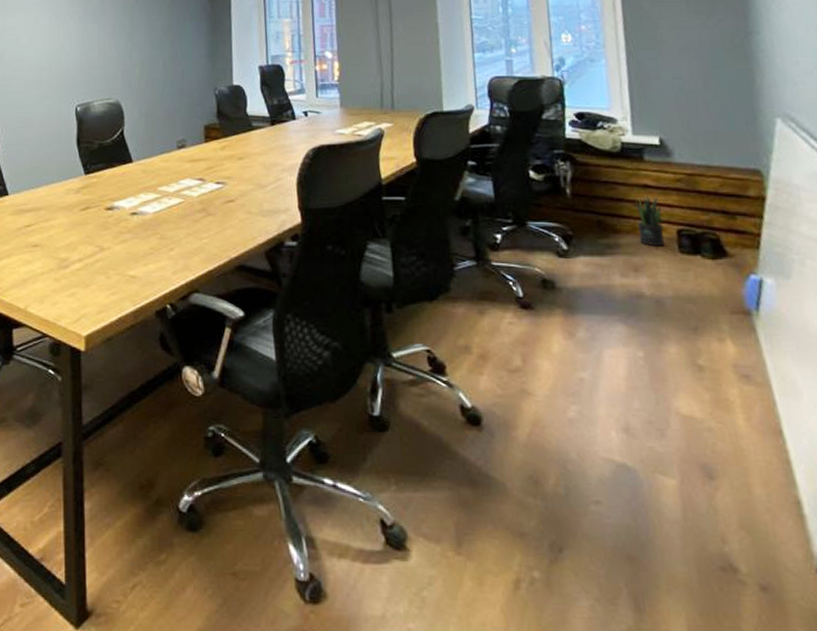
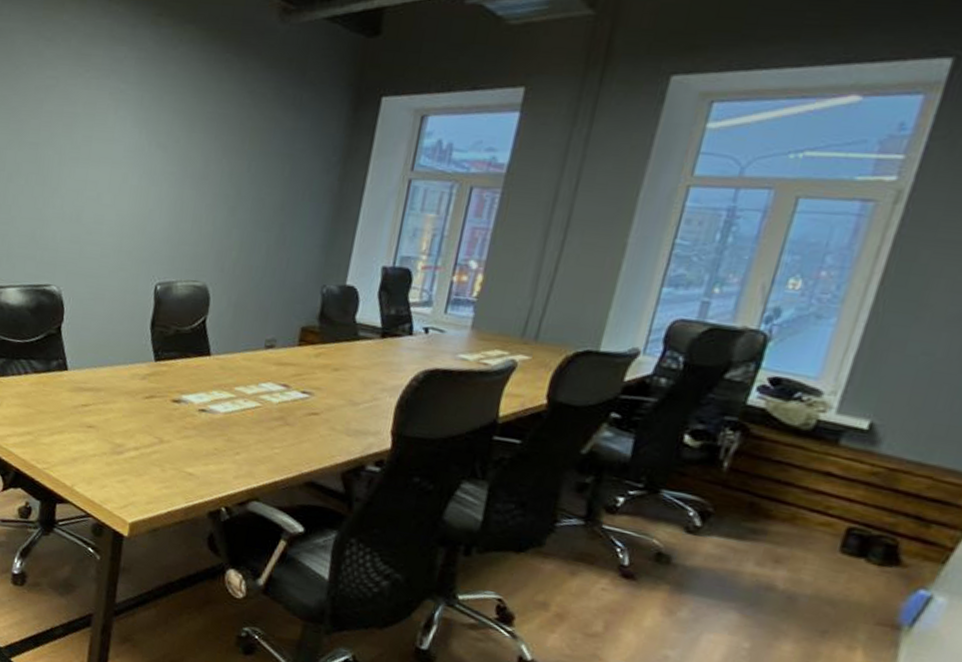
potted plant: present [634,194,665,247] -> none [793,483,839,542]

